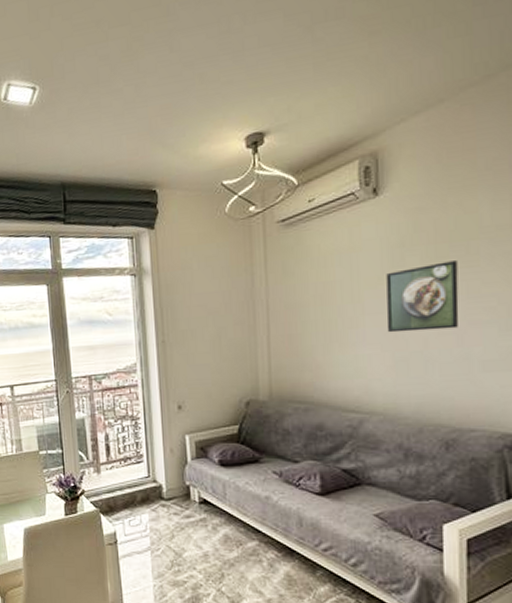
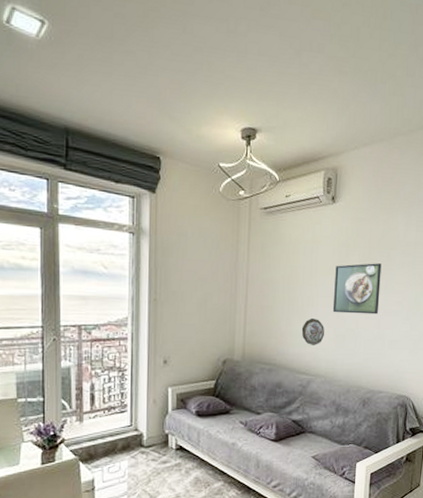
decorative plate: none [344,343,378,376] -> present [301,318,324,345]

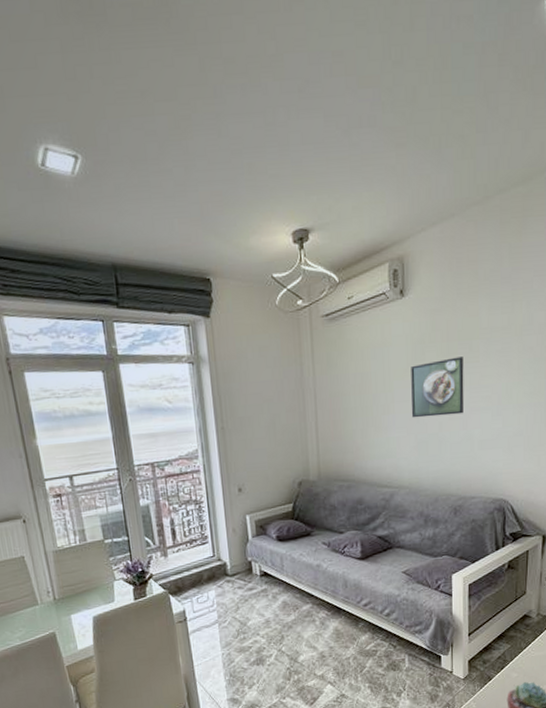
decorative plate: present [301,318,324,345] -> none [379,427,404,456]

